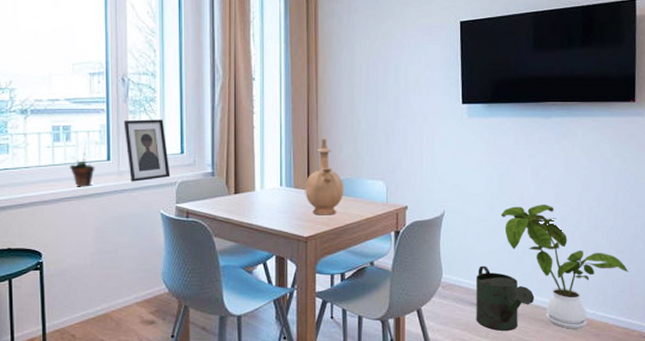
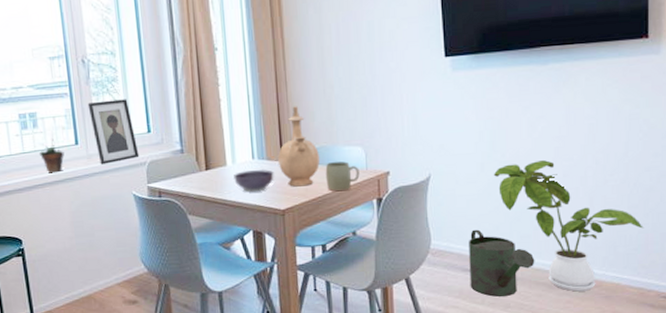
bowl: none [261,196,300,217] -> present [233,169,274,192]
mug: none [348,193,380,222] -> present [325,161,360,192]

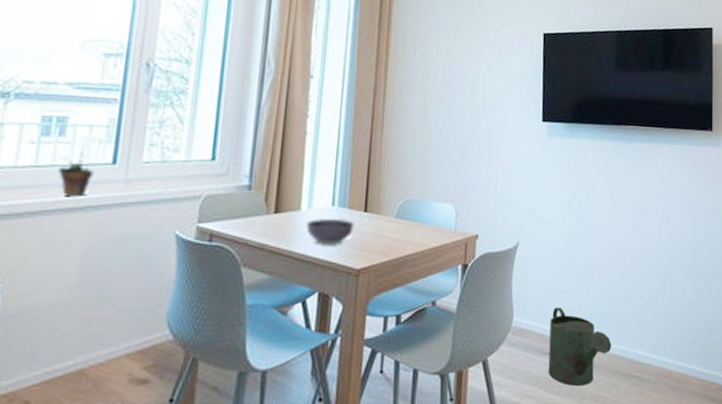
picture frame: present [87,99,140,165] -> none [140,114,195,193]
vase: present [278,106,321,187] -> none [361,151,408,243]
mug: present [325,161,360,192] -> none [410,217,448,253]
house plant: present [493,160,645,292] -> none [578,238,708,382]

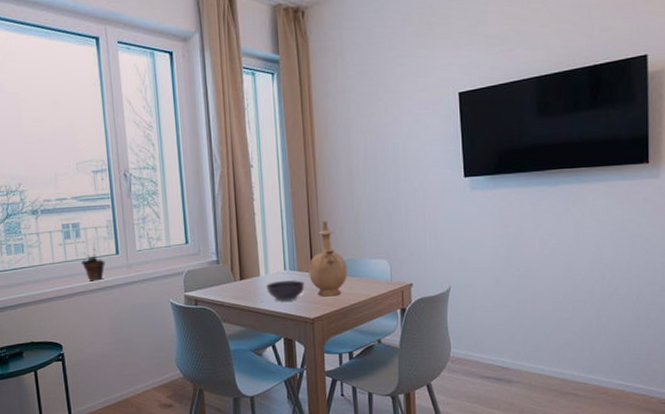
vase: none [361,151,408,243] -> present [308,221,348,297]
watering can: present [548,307,612,386] -> none [486,338,547,402]

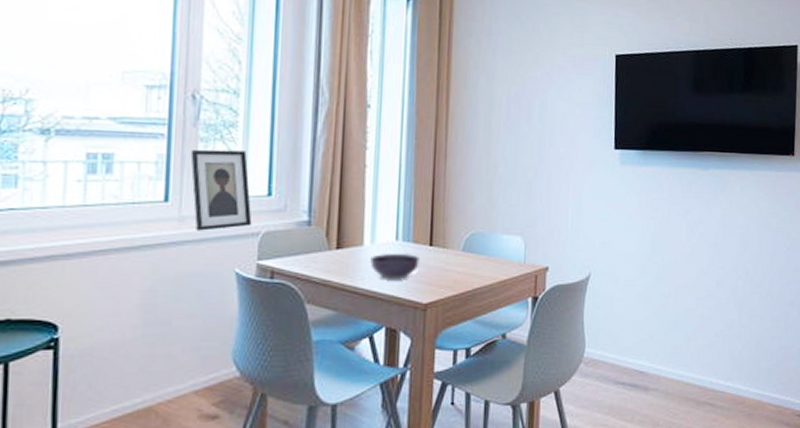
succulent plant: present [80,248,106,282] -> none [107,190,146,237]
picture frame: none [128,211,177,274] -> present [190,149,252,231]
vase: present [308,221,348,297] -> none [426,183,475,277]

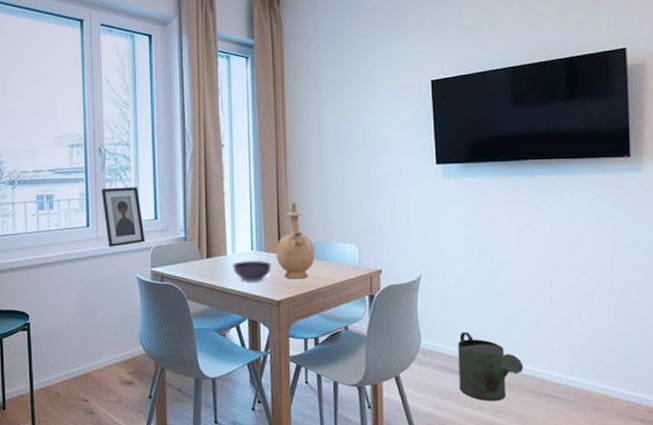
vase: none [426,183,475,277] -> present [276,202,316,279]
watering can: none [621,337,686,414] -> present [458,332,524,401]

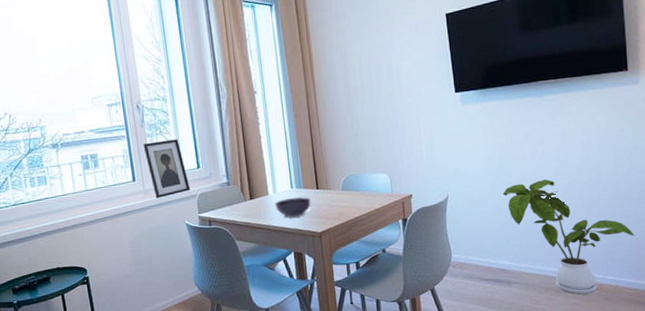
vase: present [276,202,316,279] -> none [313,140,351,212]
watering can: present [458,332,524,401] -> none [485,243,543,302]
house plant: none [482,268,632,401] -> present [502,179,636,295]

